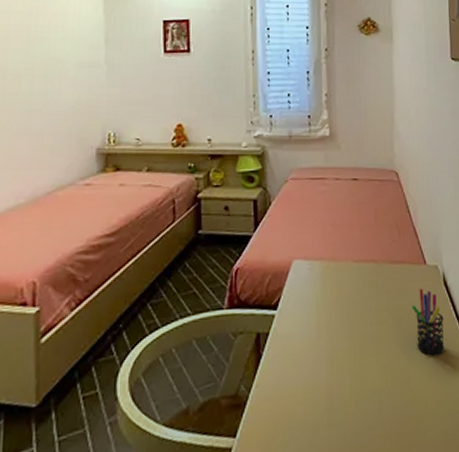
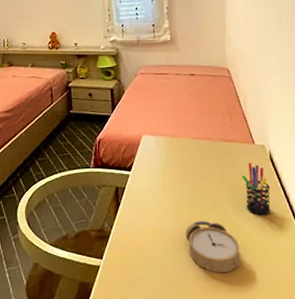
alarm clock: none [344,369,410,438] -> present [185,221,241,273]

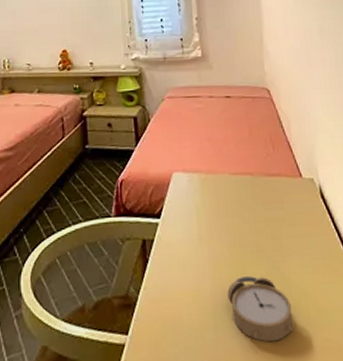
pen holder: present [242,162,271,216] -> none [289,200,326,266]

